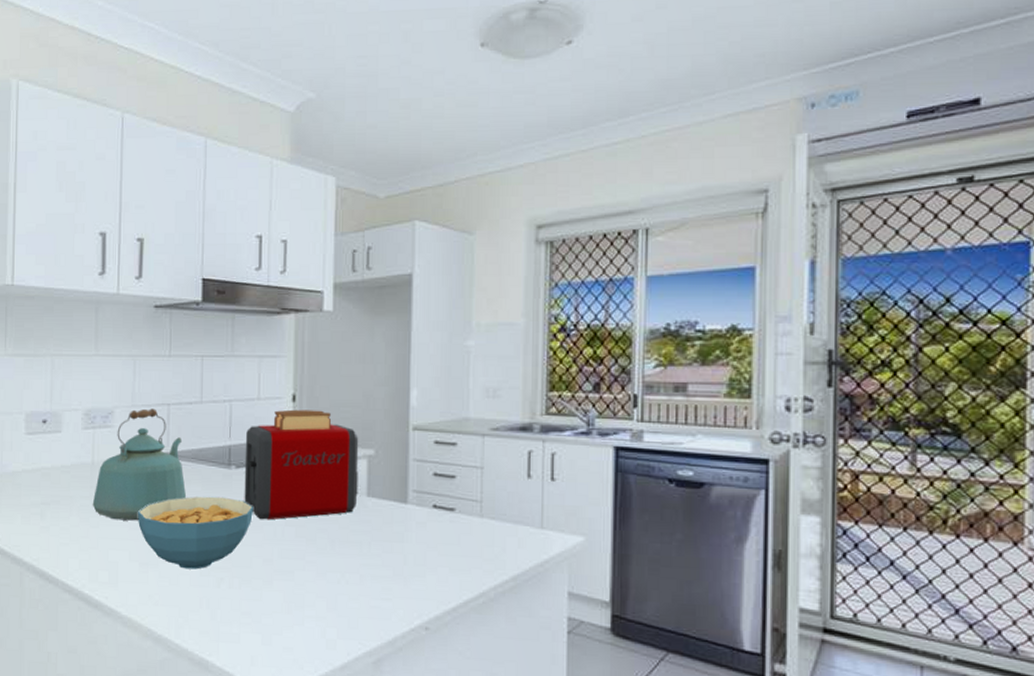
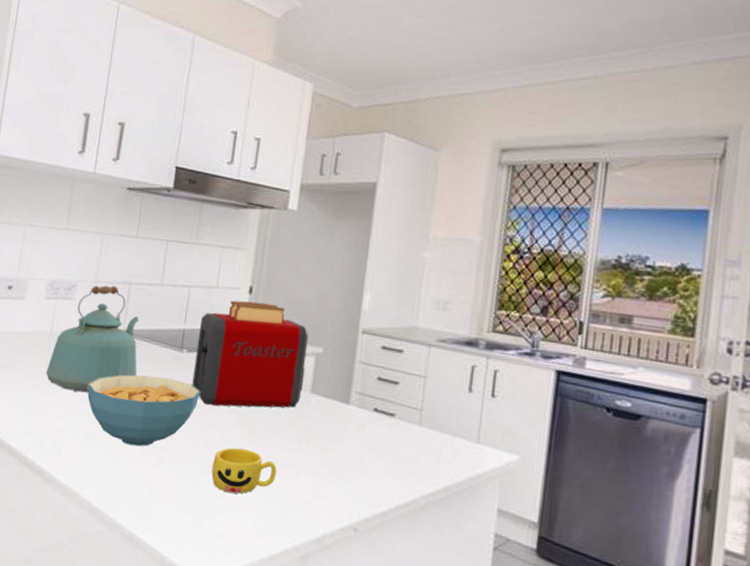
cup: none [274,560,340,606] -> present [211,447,277,494]

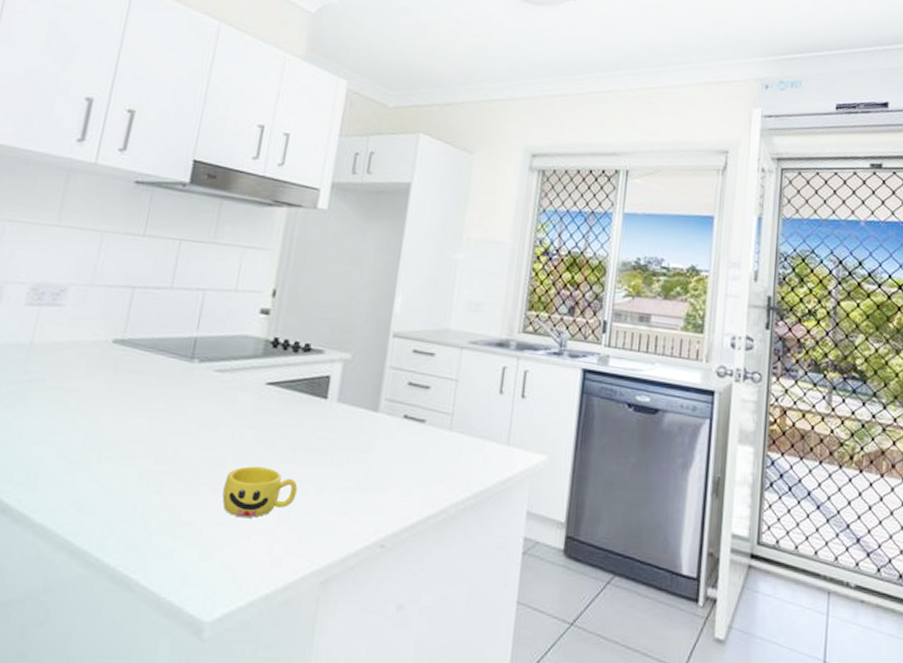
kettle: present [45,285,139,393] -> none [21,289,142,414]
cereal bowl: present [87,375,201,447] -> none [74,390,213,472]
toaster: present [191,300,309,408] -> none [202,304,337,421]

